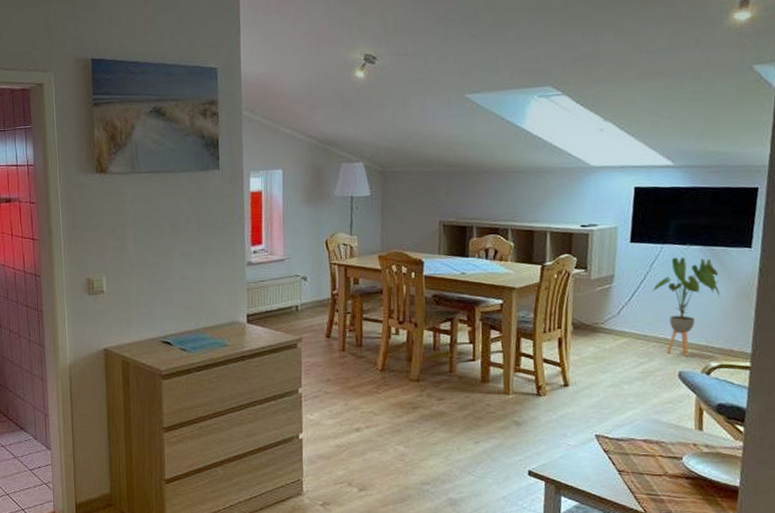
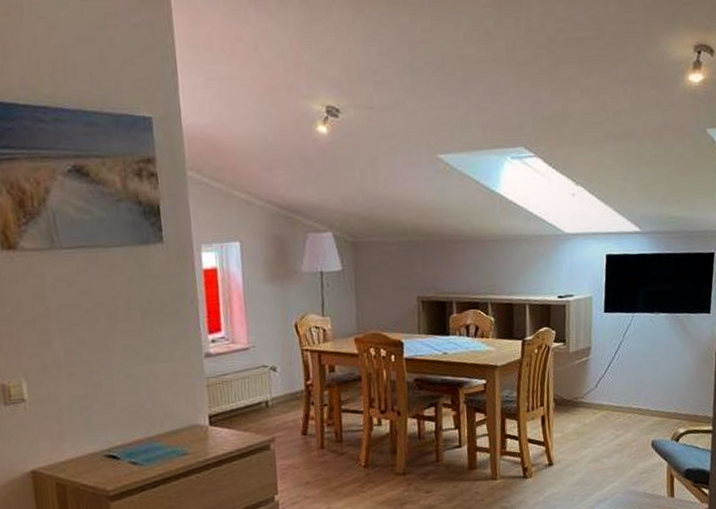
house plant: present [652,257,721,356] -> none [625,325,686,425]

